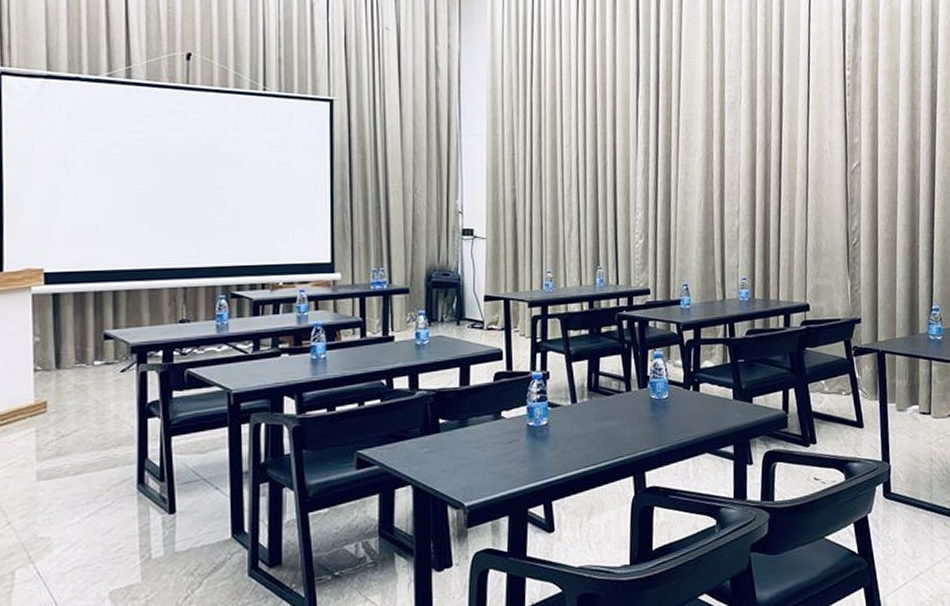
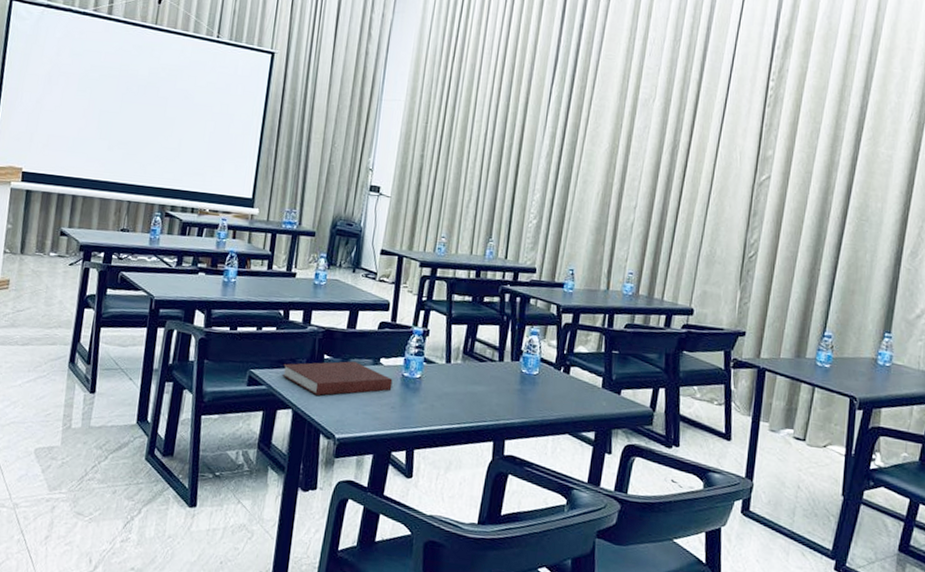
notebook: none [394,419,518,464] -> present [282,361,393,396]

